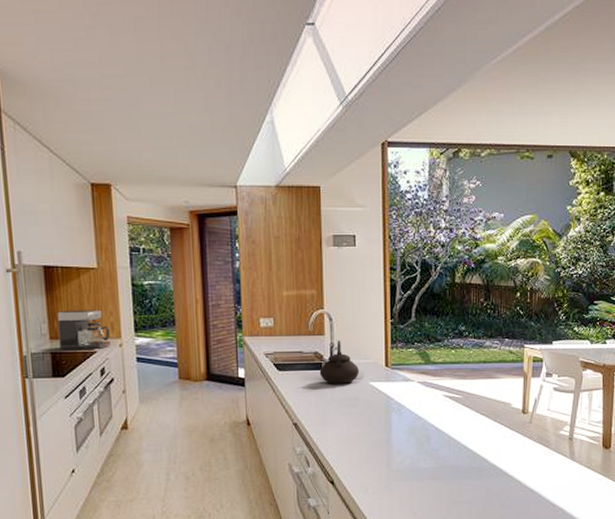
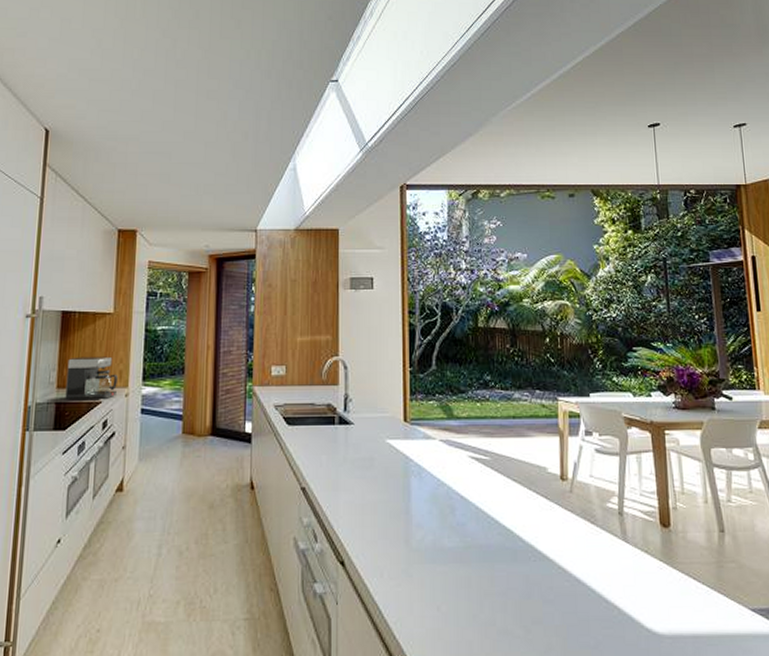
teapot: present [319,340,359,385] -> none [332,391,375,443]

